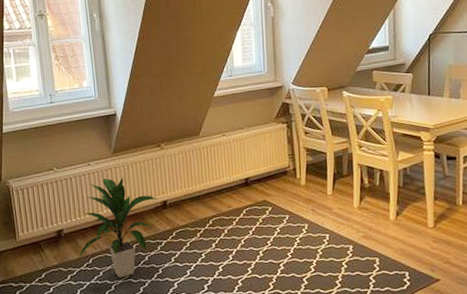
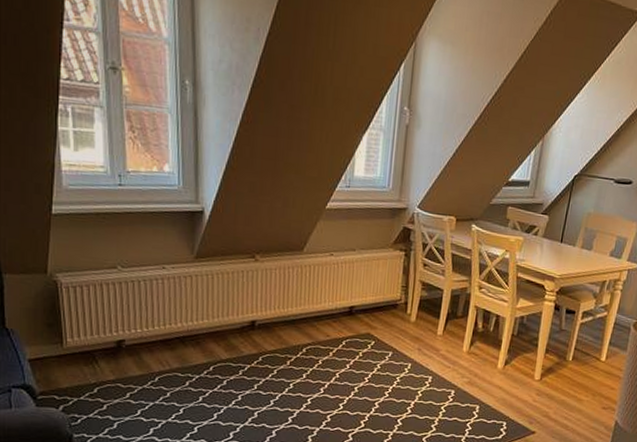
indoor plant: present [77,177,158,278] -> none [140,286,246,402]

